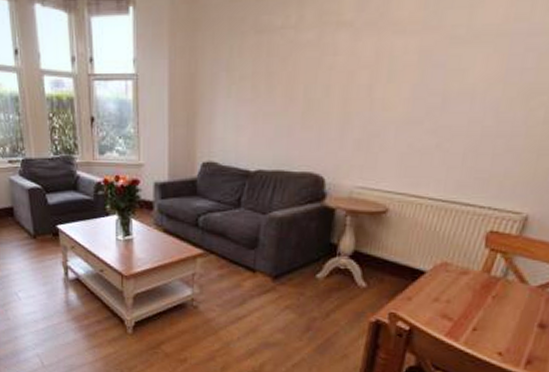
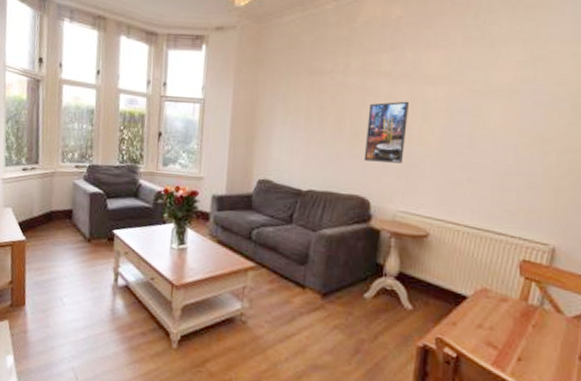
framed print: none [318,57,373,133] -> present [363,101,409,163]

